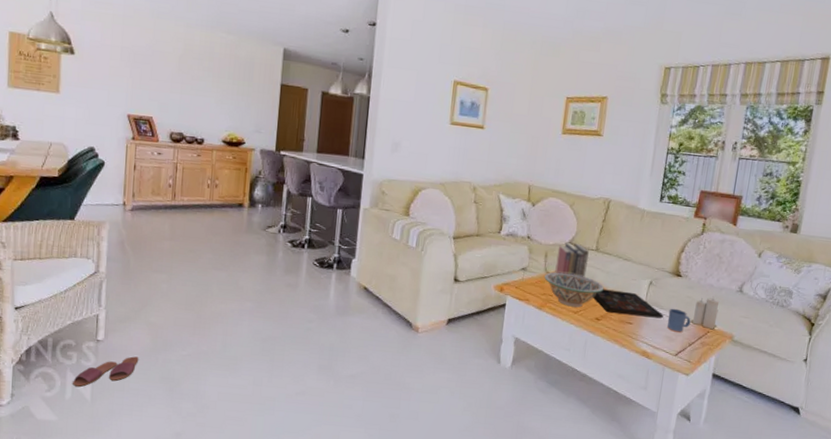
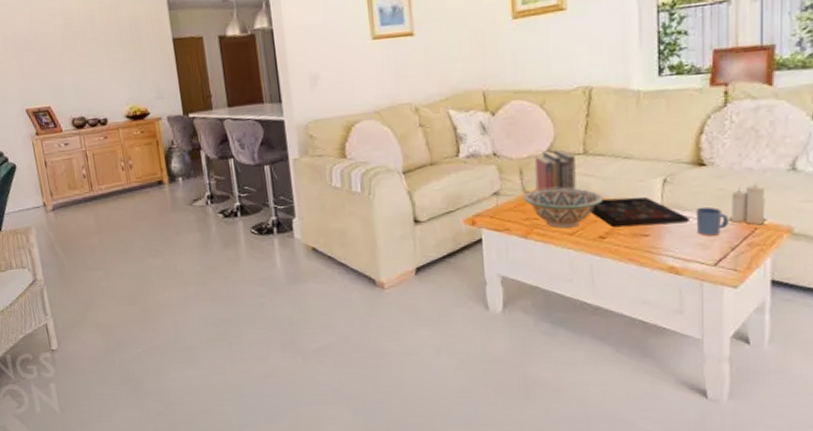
slippers: present [73,356,139,387] -> none [39,361,96,399]

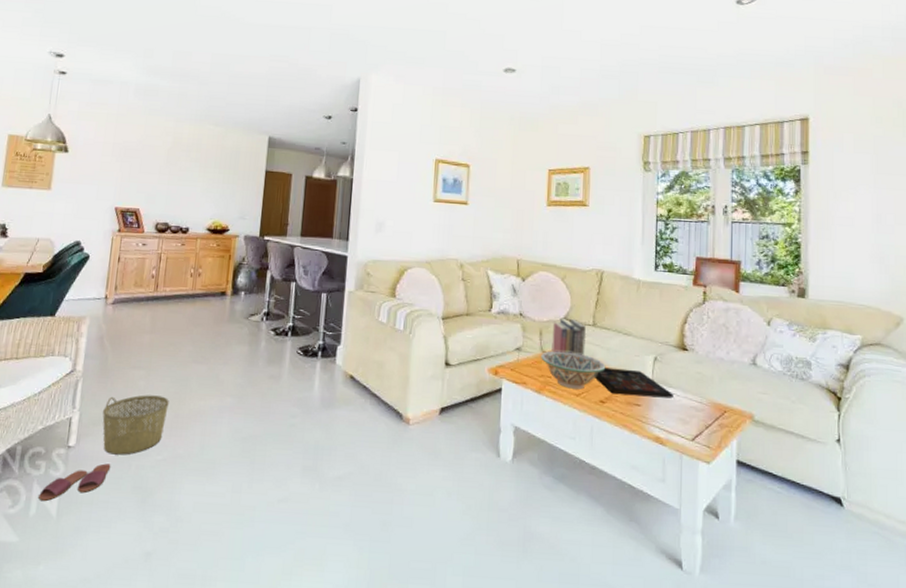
slippers: none [39,361,96,399] -> present [39,463,111,501]
basket: none [73,293,137,353] -> present [102,395,169,455]
mug: present [696,206,729,236] -> none [678,386,704,414]
candle: present [729,185,767,226] -> none [704,373,734,409]

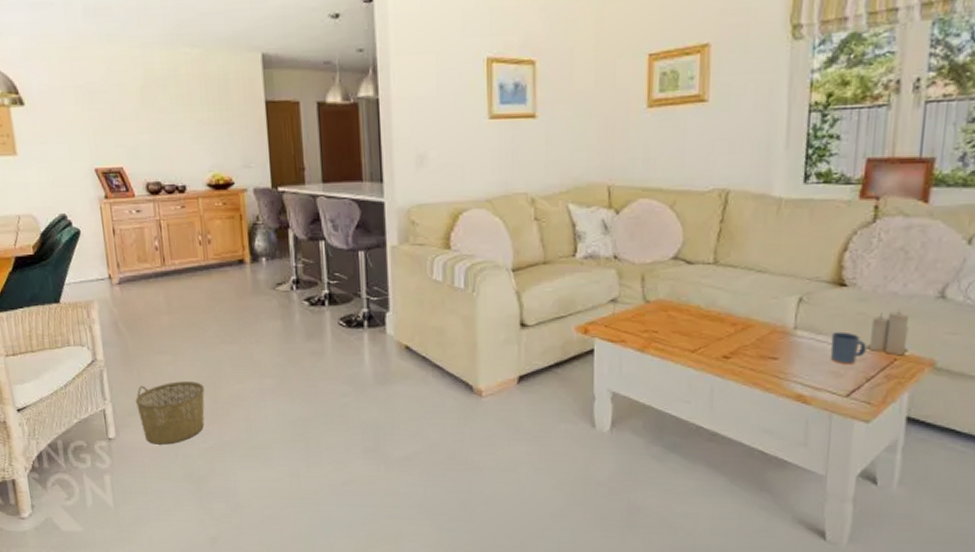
slippers: present [39,463,111,501] -> none [91,454,157,492]
decorative bowl: present [541,350,606,390] -> none [644,299,732,344]
books: present [551,317,587,355] -> none [658,257,705,302]
decorative tray: present [595,367,673,399] -> none [717,315,824,348]
mug: none [678,386,704,414] -> present [830,331,867,364]
candle: none [704,373,734,409] -> present [866,311,909,356]

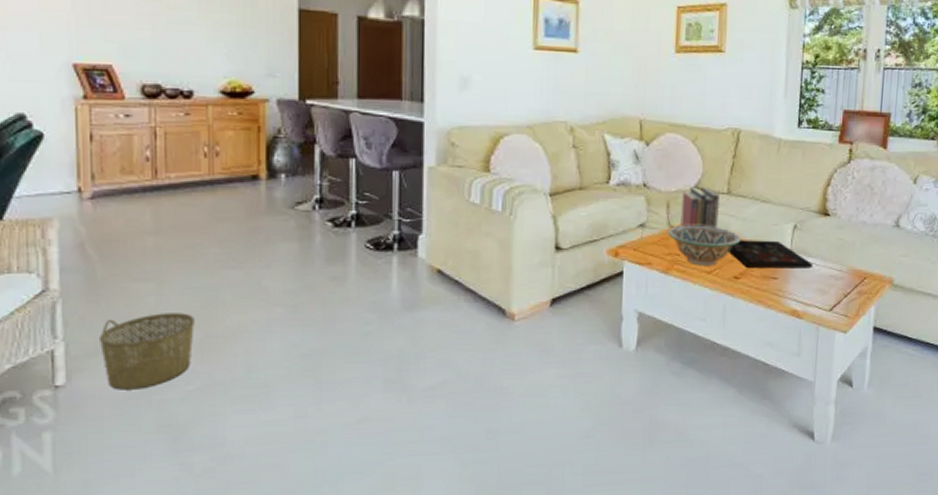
decorative bowl: none [644,299,732,344] -> present [668,225,741,266]
books: none [658,257,705,302] -> present [680,186,720,228]
decorative tray: none [717,315,824,348] -> present [729,240,813,269]
mug: present [830,331,867,364] -> none [817,254,844,283]
candle: present [866,311,909,356] -> none [844,237,874,275]

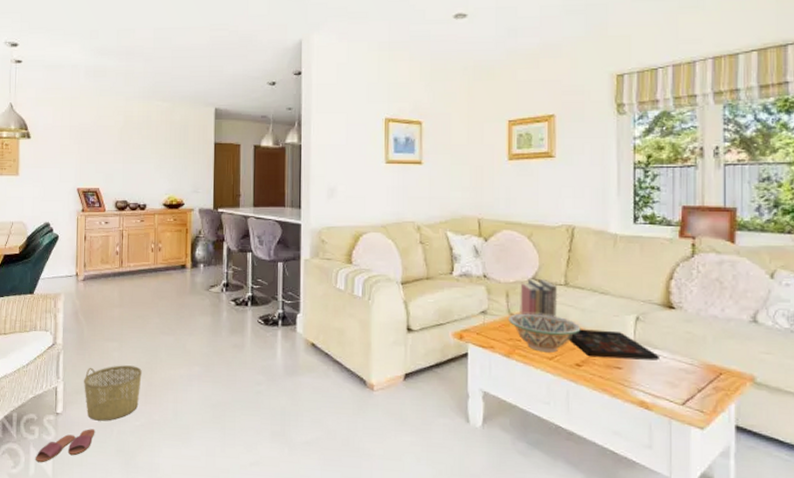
slippers: none [22,402,122,455] -> present [36,429,95,462]

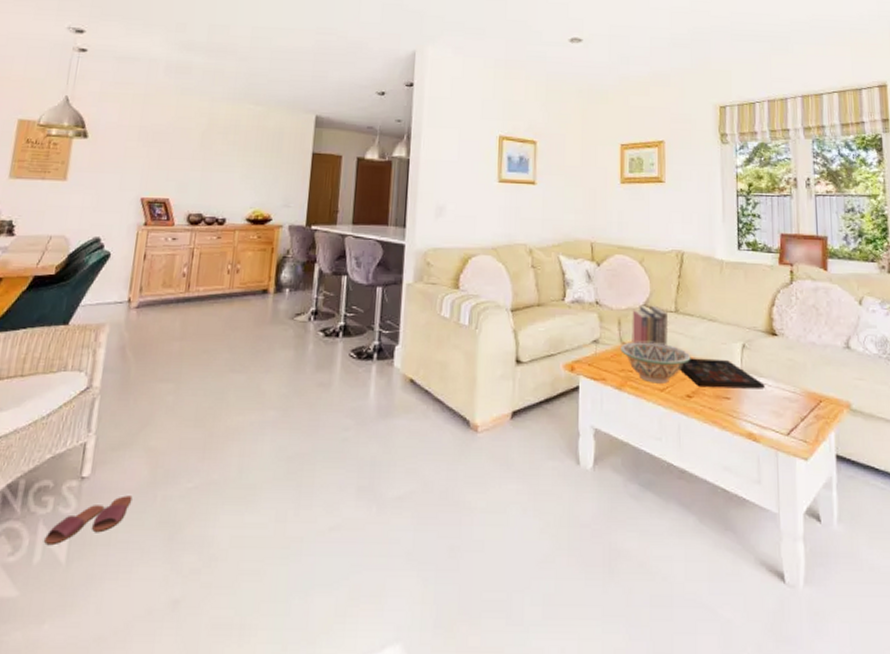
basket: present [83,365,142,421] -> none [122,412,202,485]

